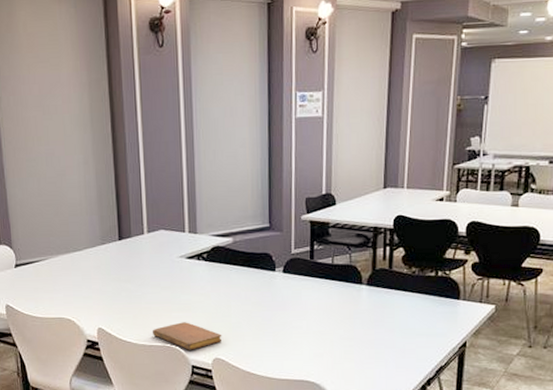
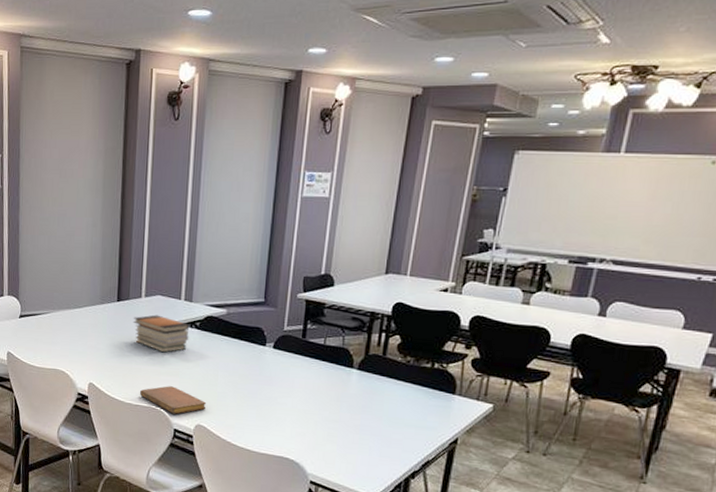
book stack: none [137,250,197,289] -> present [132,315,190,353]

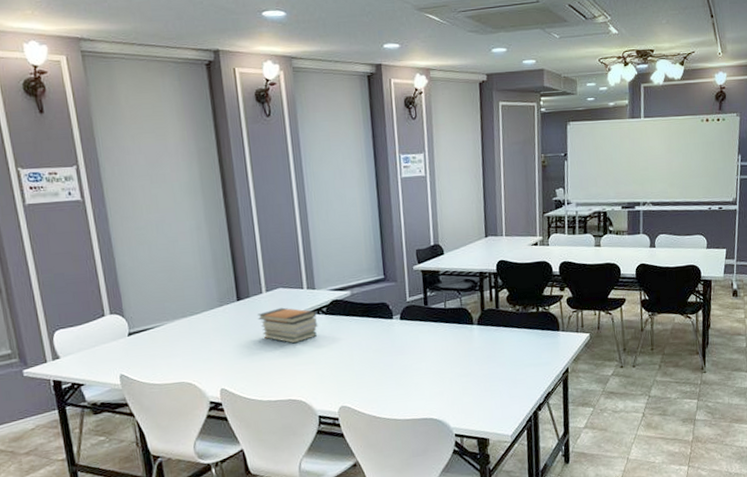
notebook: present [140,386,207,414] -> none [277,374,347,402]

